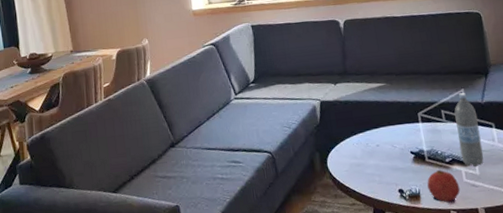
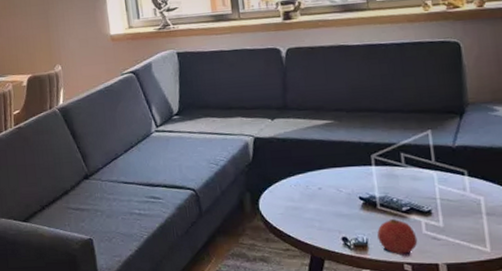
water bottle: present [454,93,484,167] -> none [417,134,451,219]

